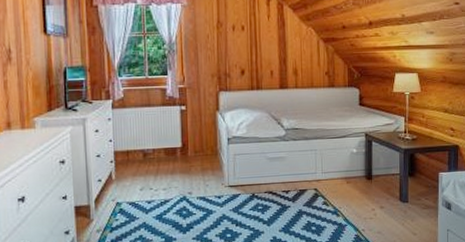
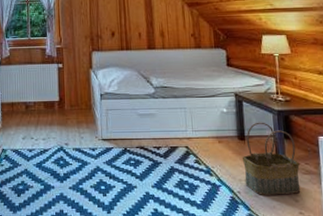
basket: none [368,161,420,231] -> present [242,122,301,195]

